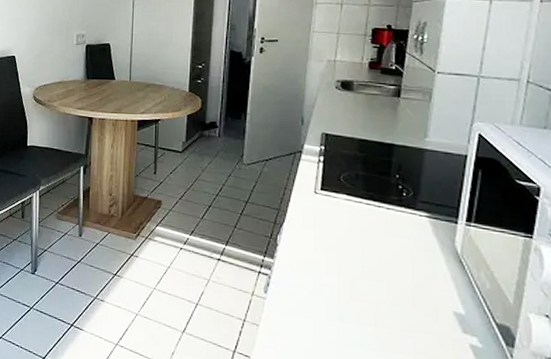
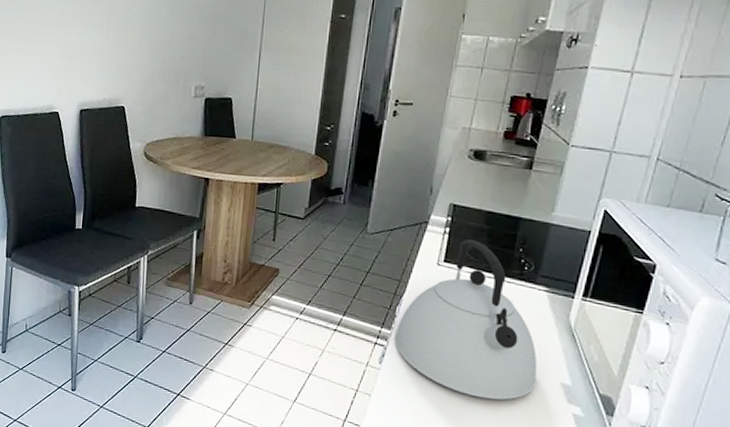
kettle: none [278,167,427,330] -> present [394,239,537,400]

